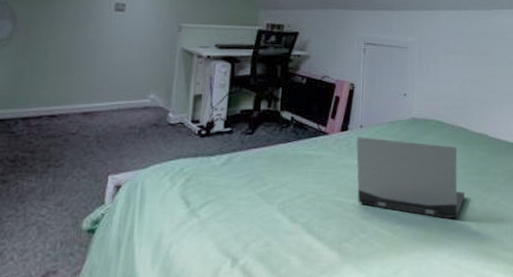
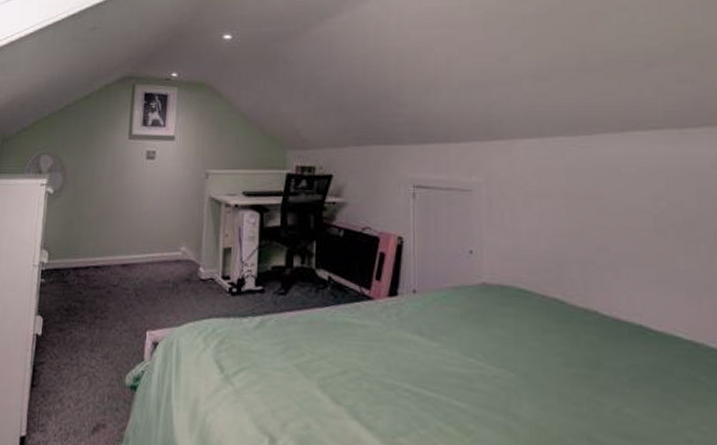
laptop computer: present [356,137,466,218] -> none [409,304,568,425]

